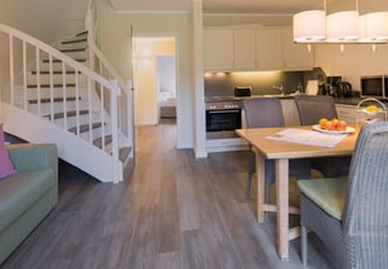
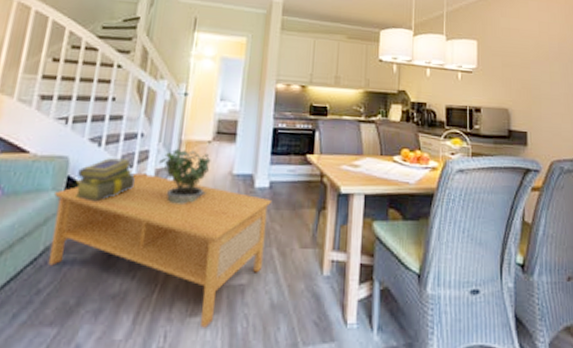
coffee table: none [52,152,211,260] -> present [48,172,273,328]
stack of books: none [64,141,105,175] -> present [74,157,135,202]
potted plant: none [120,132,160,174] -> present [159,148,211,204]

